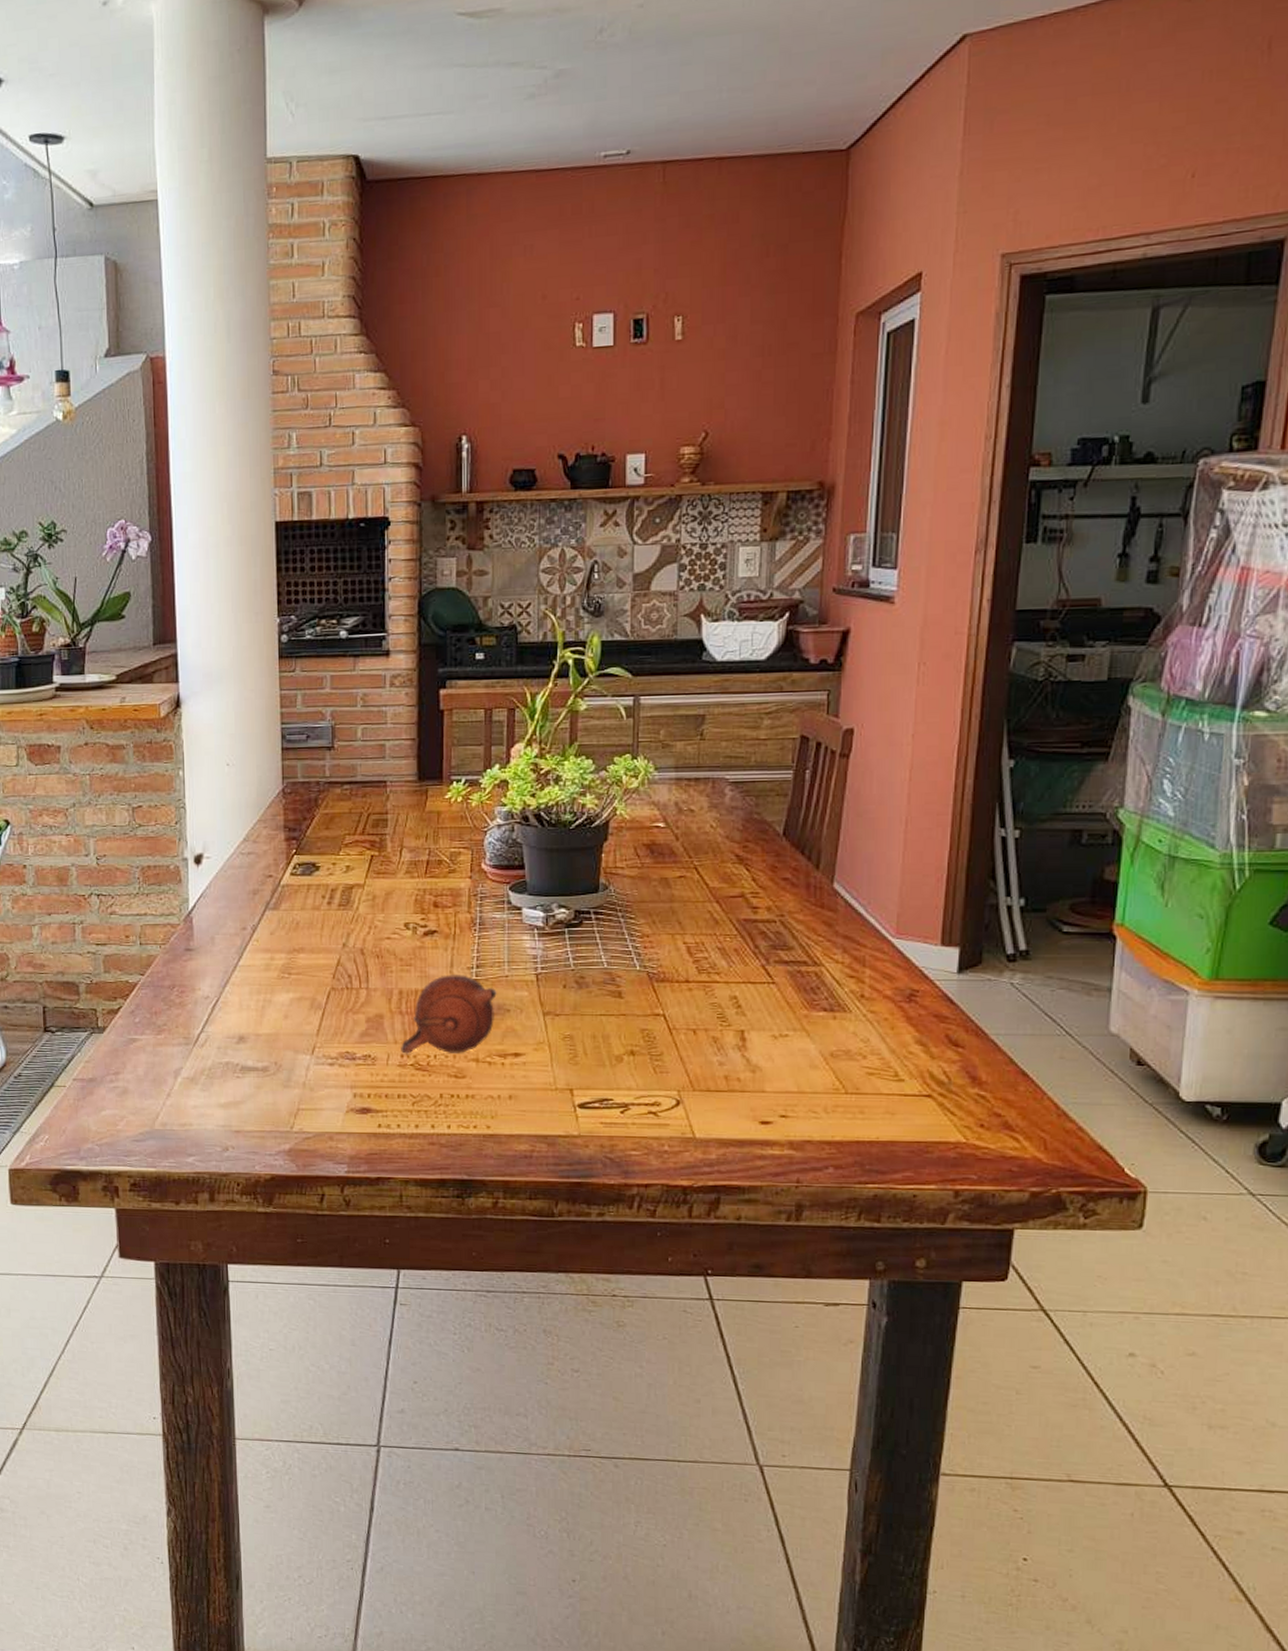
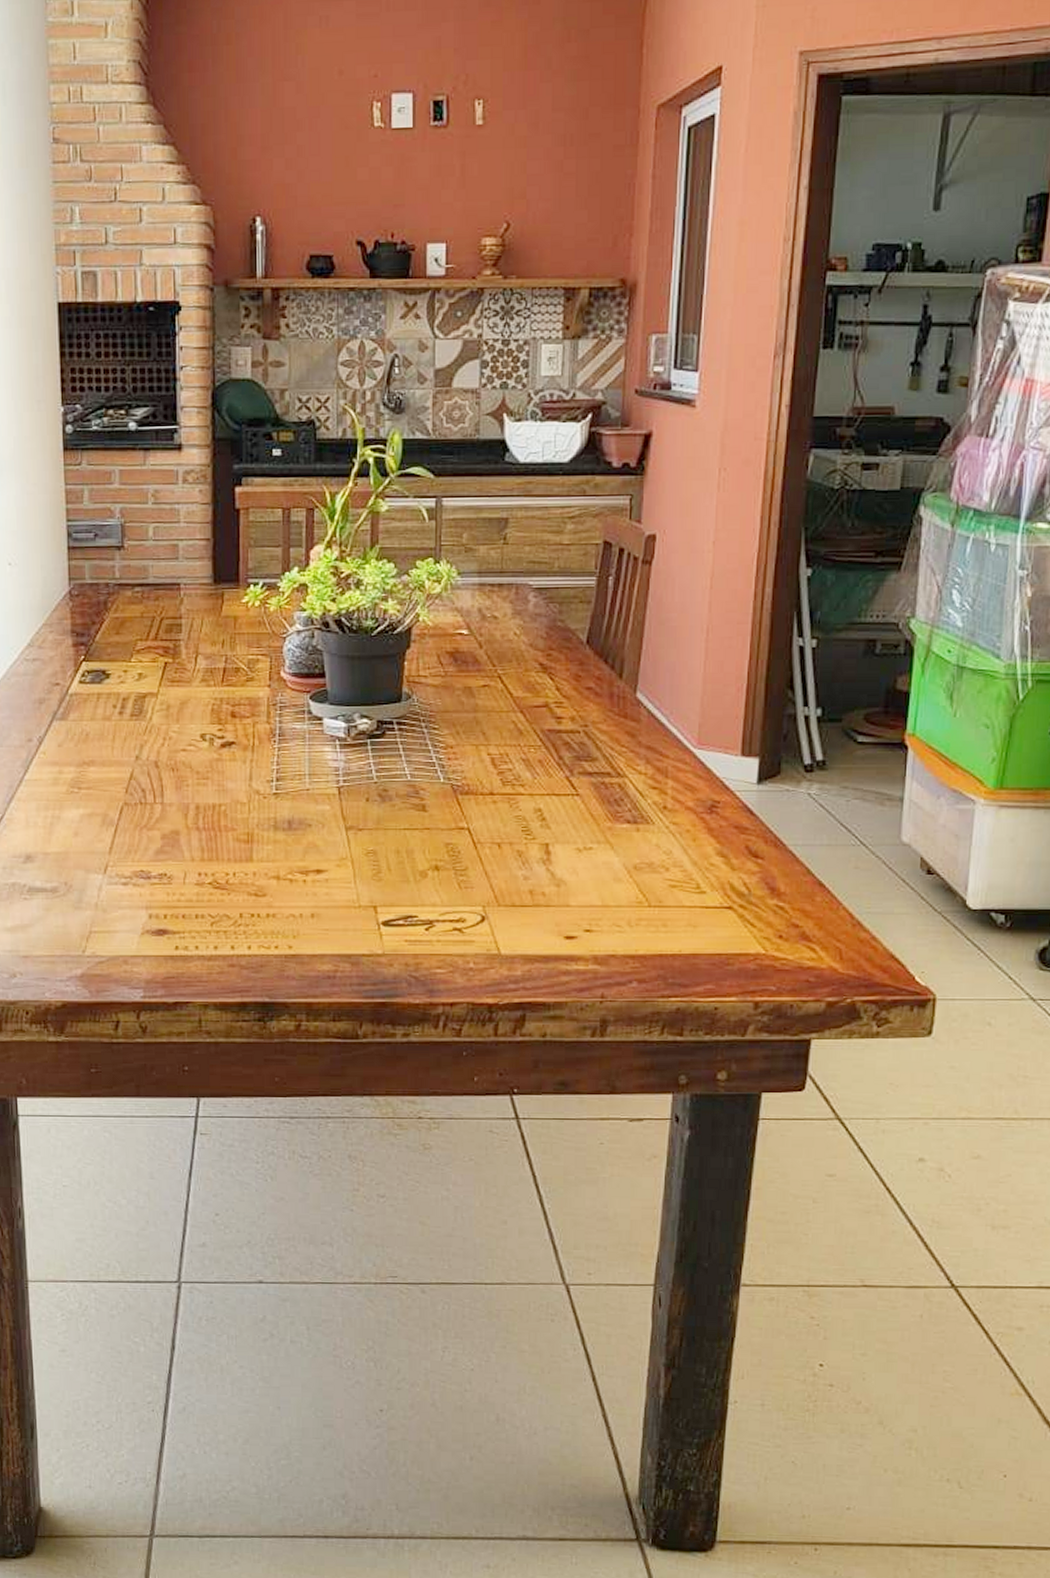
teapot: present [401,975,497,1054] -> none [198,788,298,872]

